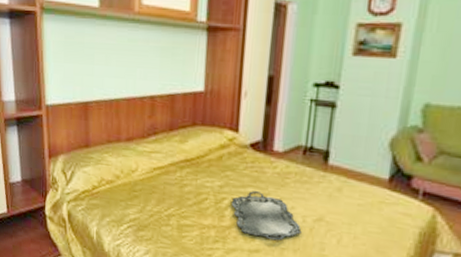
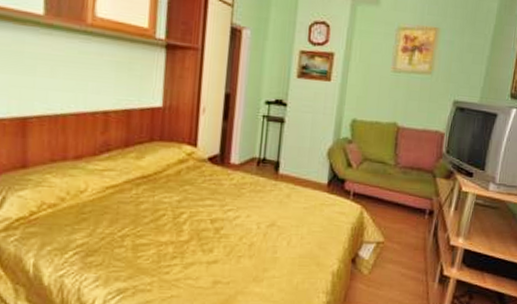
serving tray: present [231,191,302,241] -> none [189,203,257,250]

